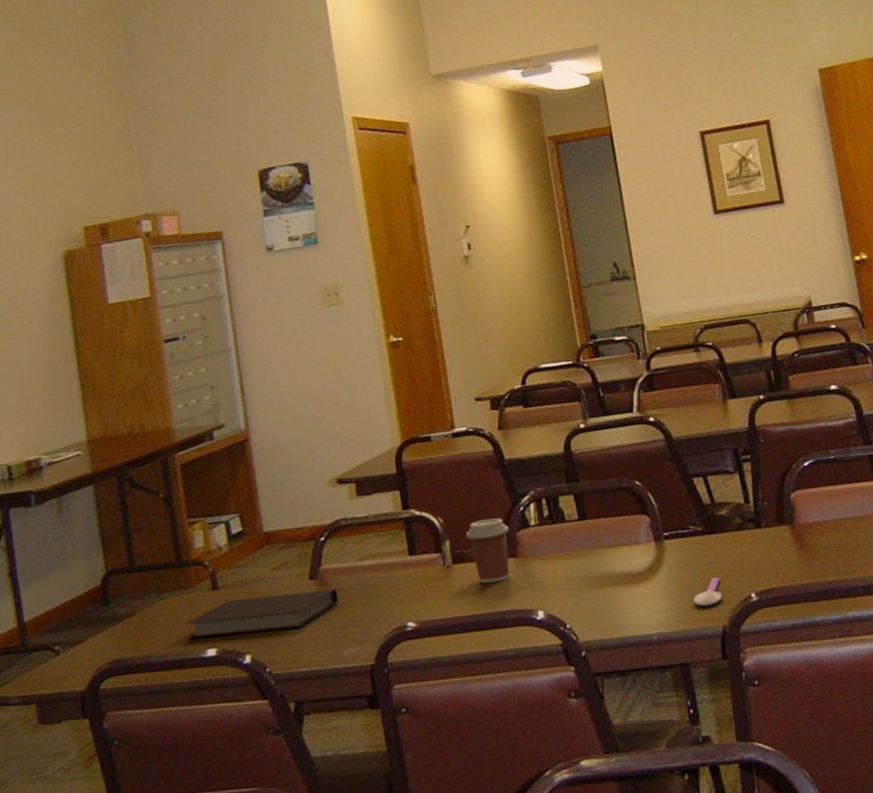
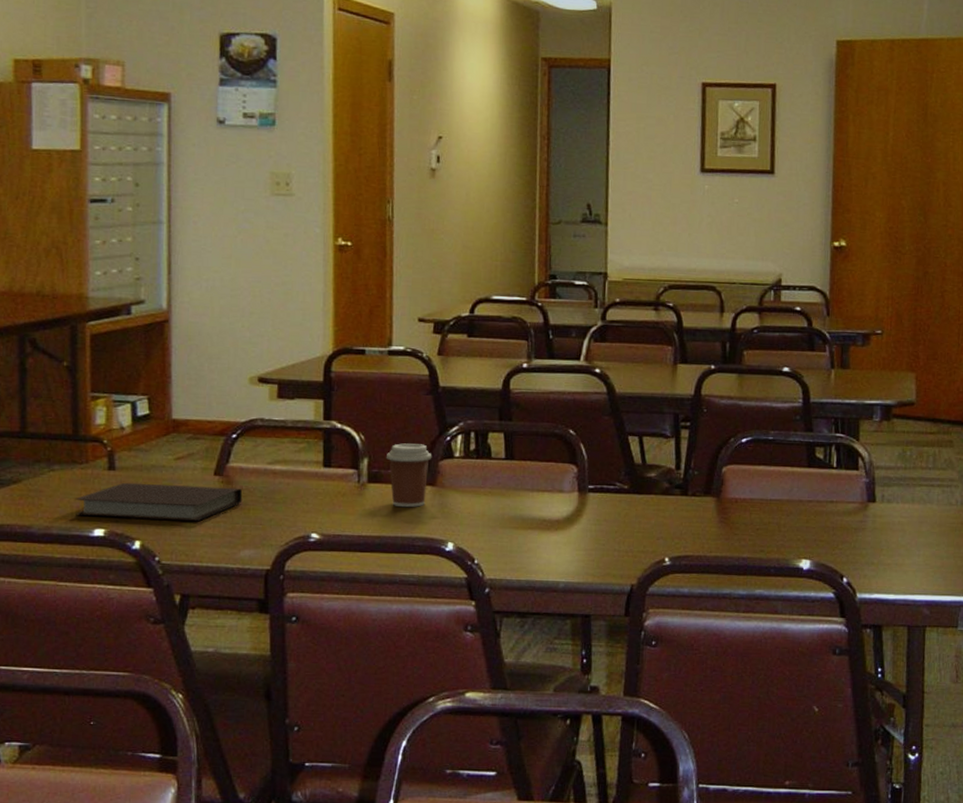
spoon: present [693,576,722,607] -> none [607,536,637,563]

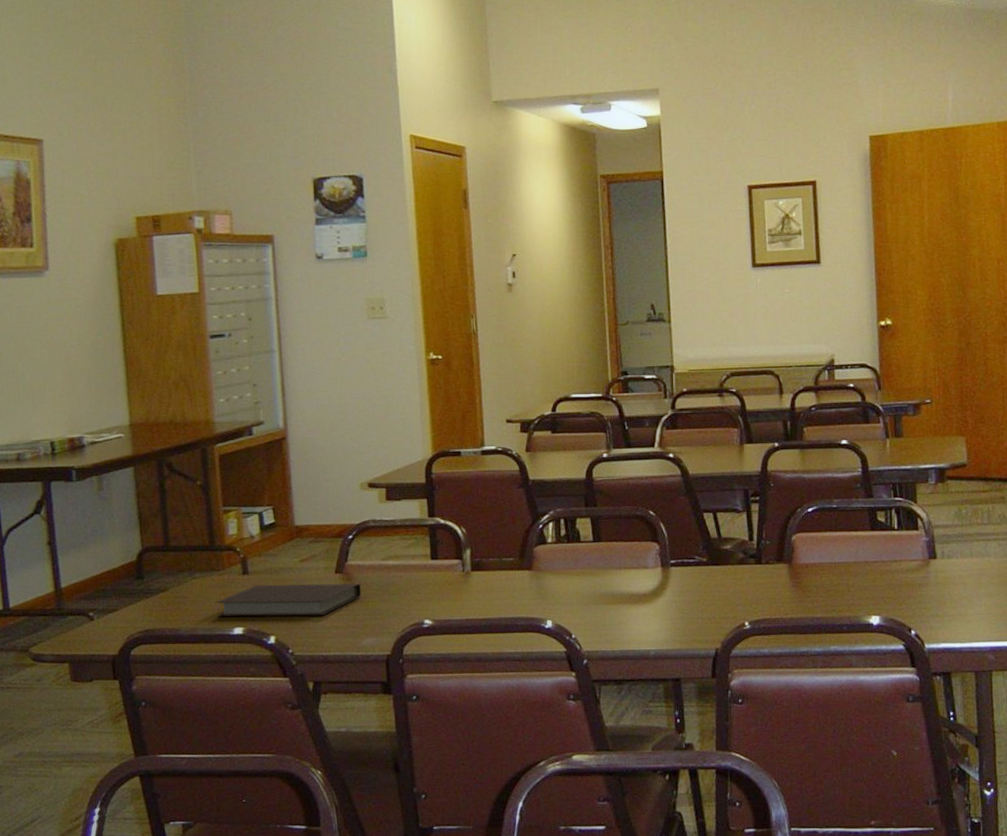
coffee cup: present [385,443,433,508] -> none [486,533,528,592]

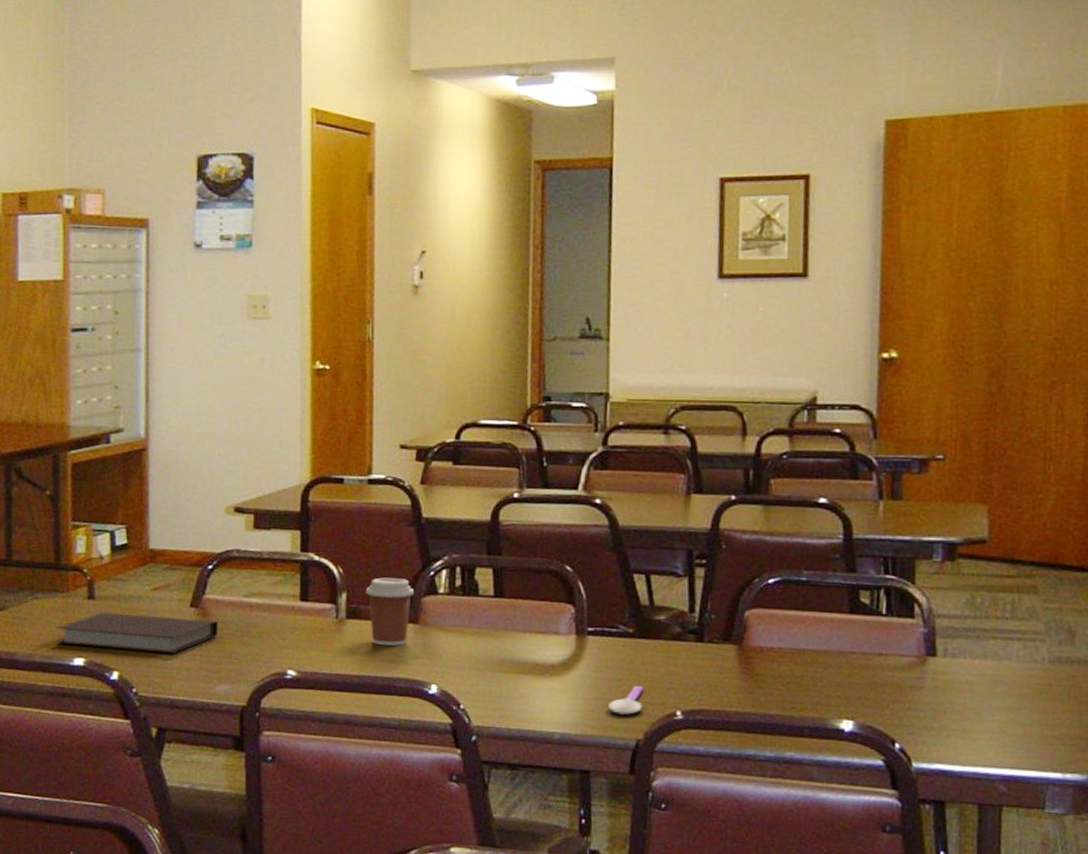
coffee cup: none [486,533,528,592] -> present [365,577,415,646]
spoon: none [691,604,718,629] -> present [608,685,643,715]

